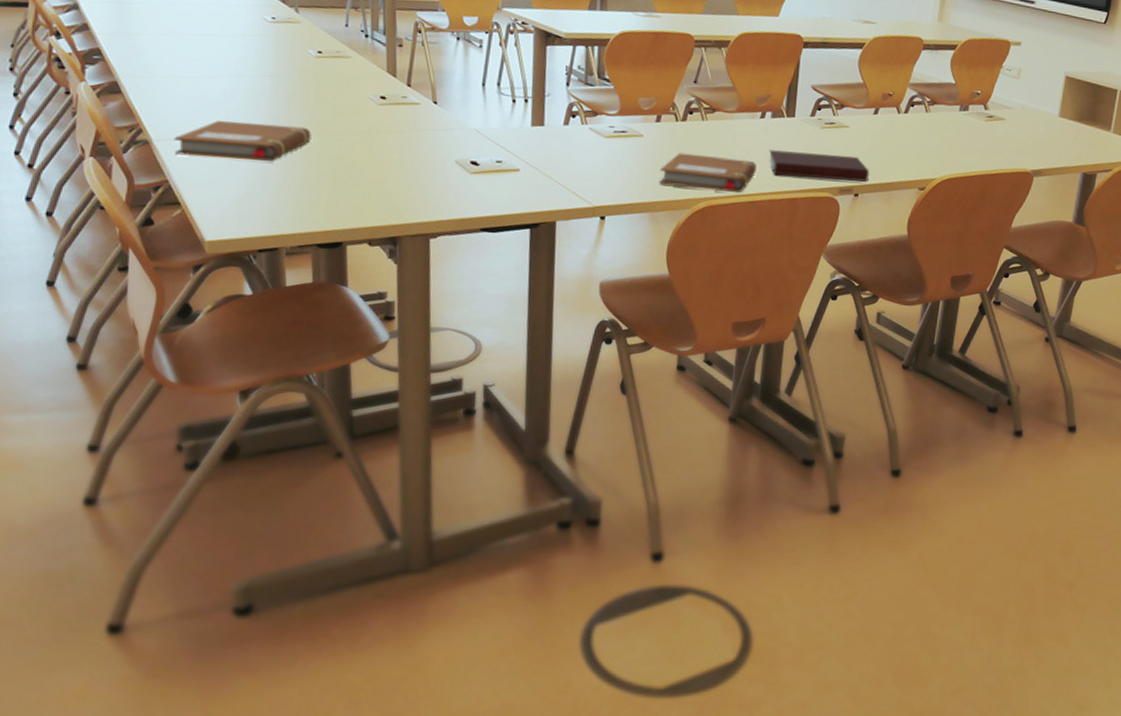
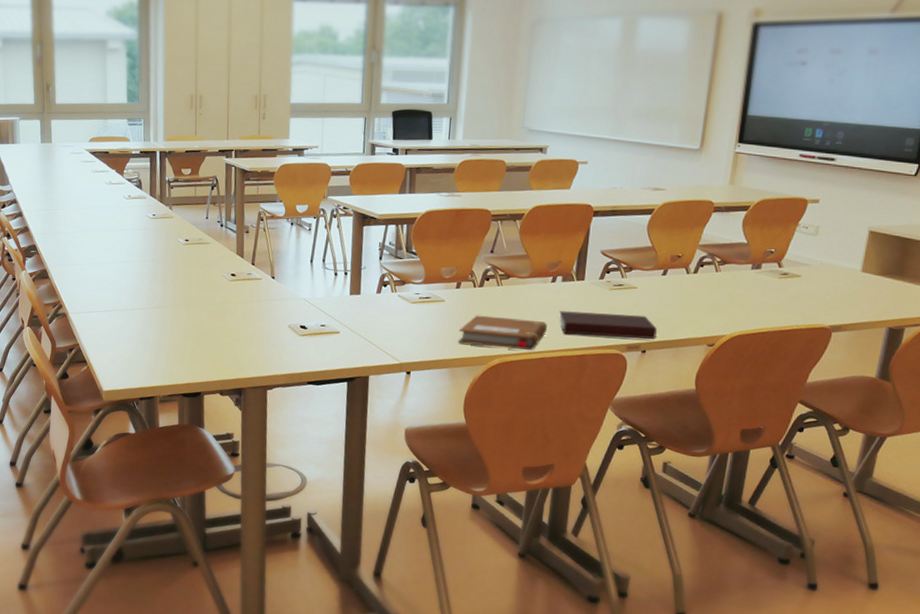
notebook: present [173,121,311,162] -> none [83,297,180,329]

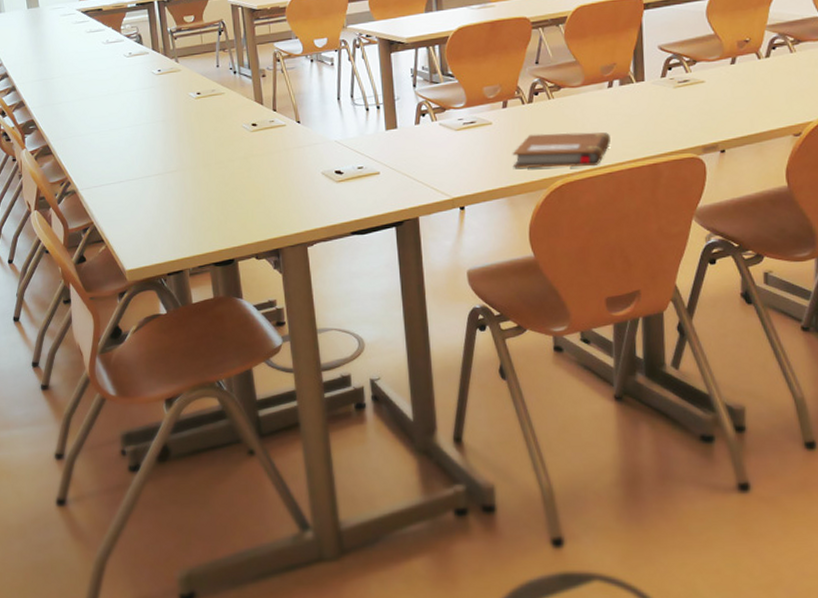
notebook: present [559,310,657,339] -> none [622,111,734,143]

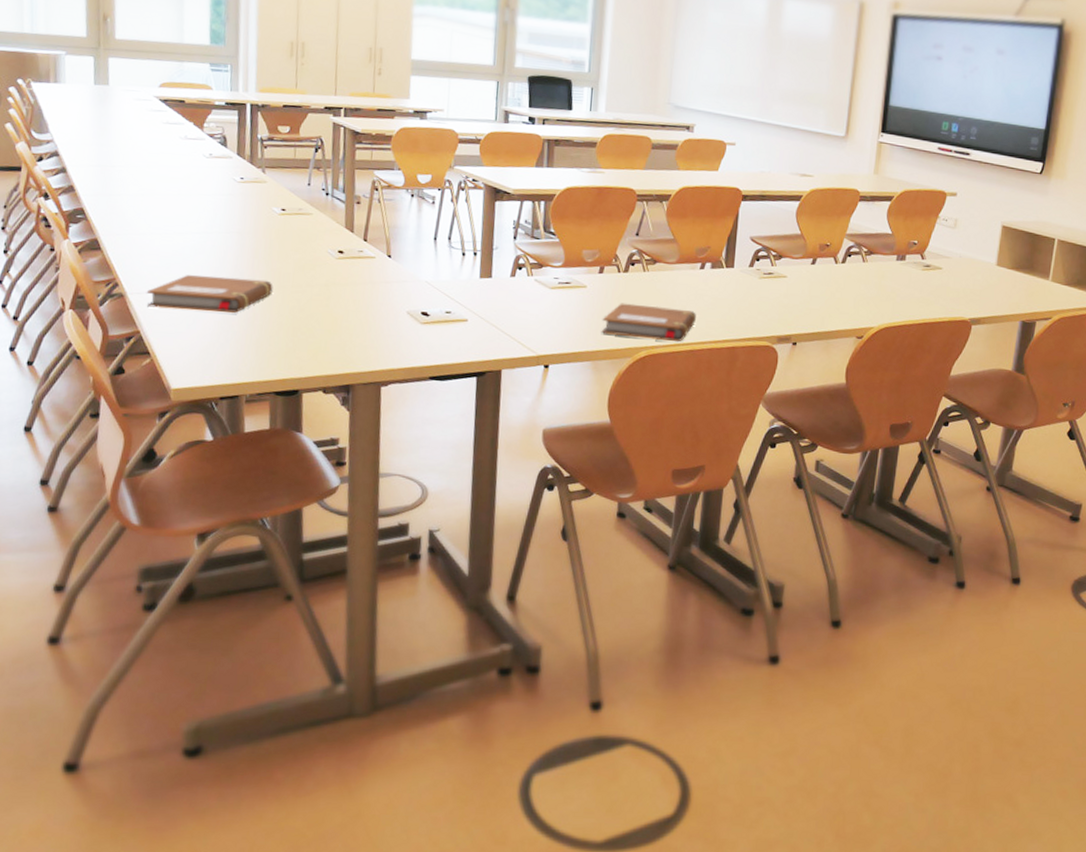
notebook: none [93,161,200,200] -> present [146,275,273,314]

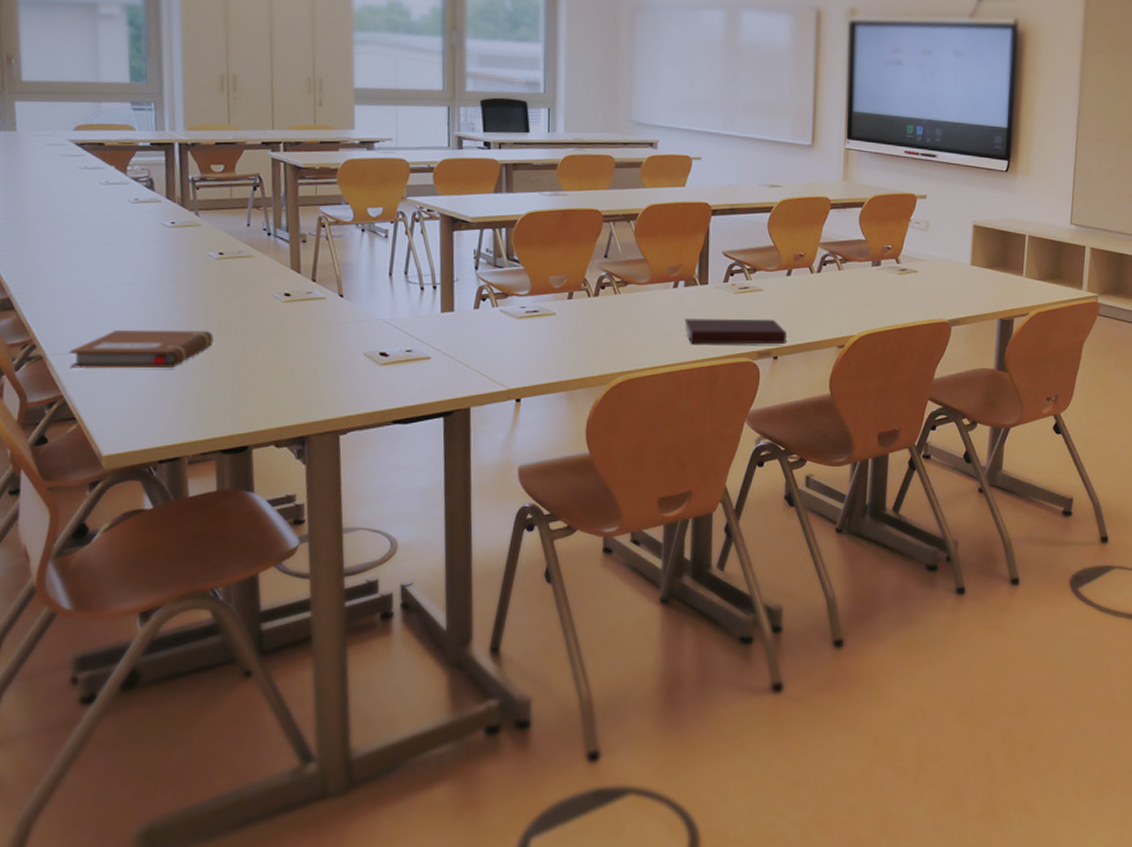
notebook: present [601,303,696,342] -> none [574,328,672,365]
notebook: none [709,299,807,331] -> present [684,317,786,345]

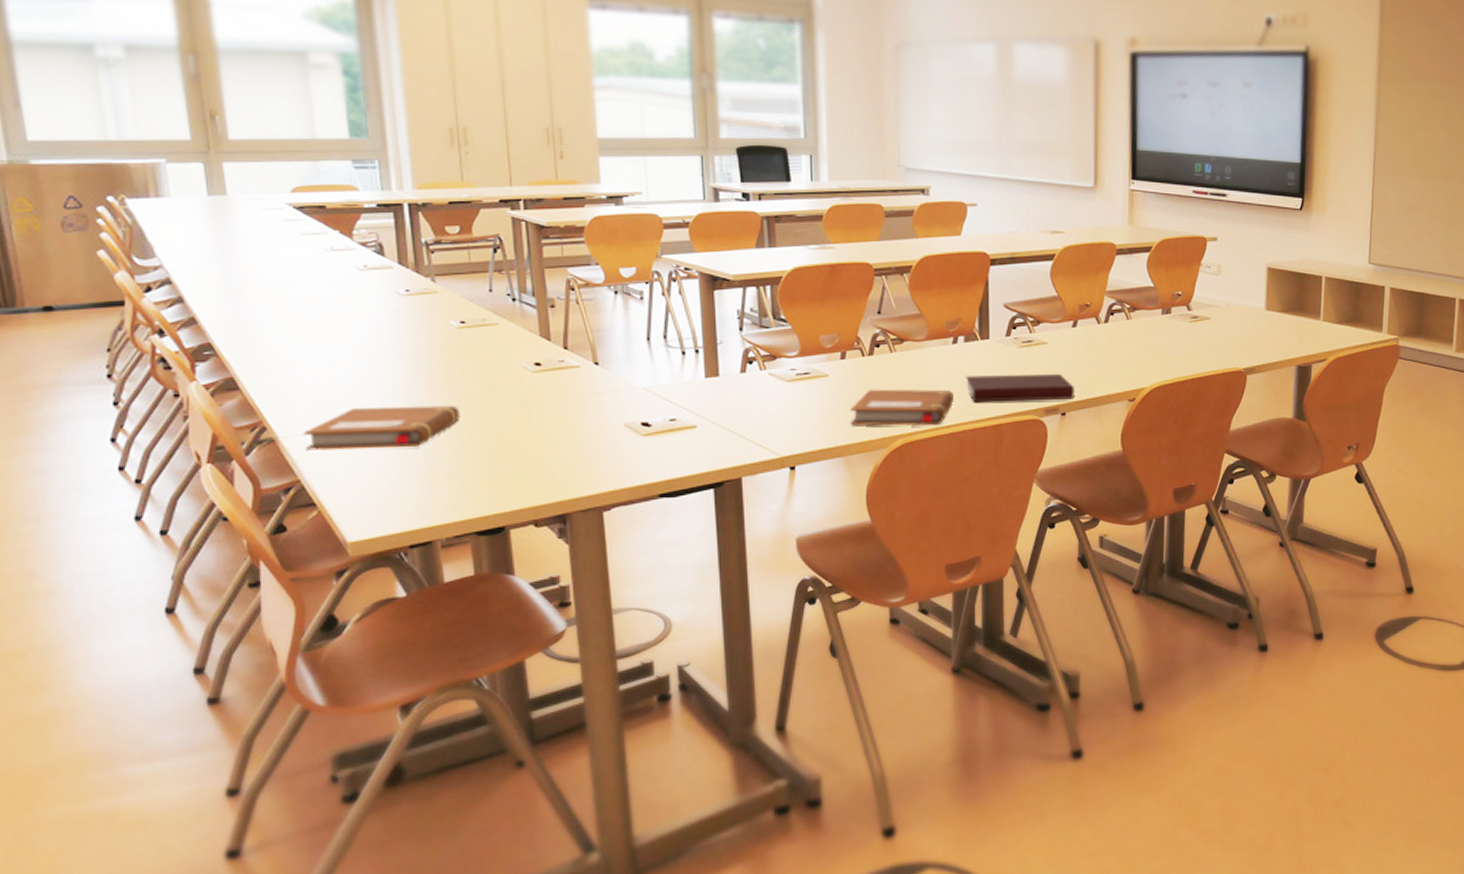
notebook: none [574,328,672,365] -> present [849,388,954,427]

